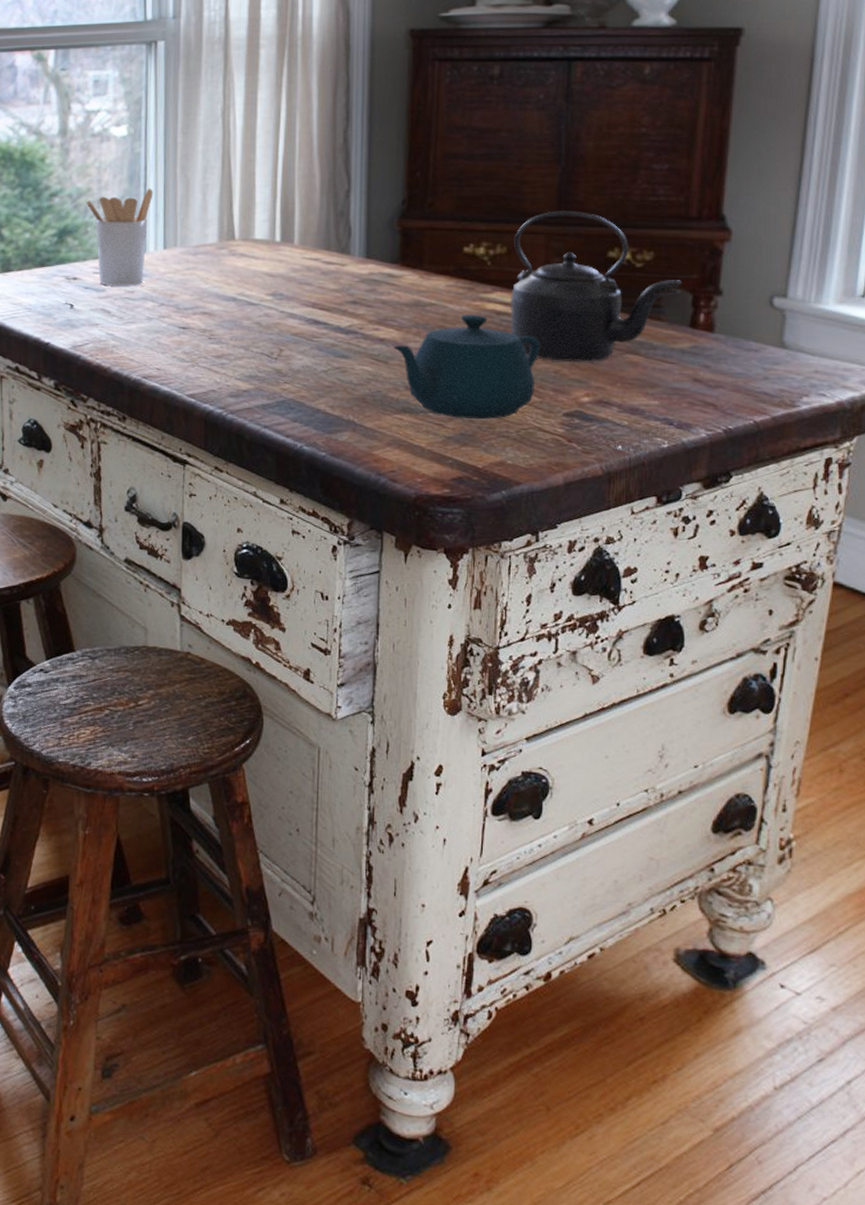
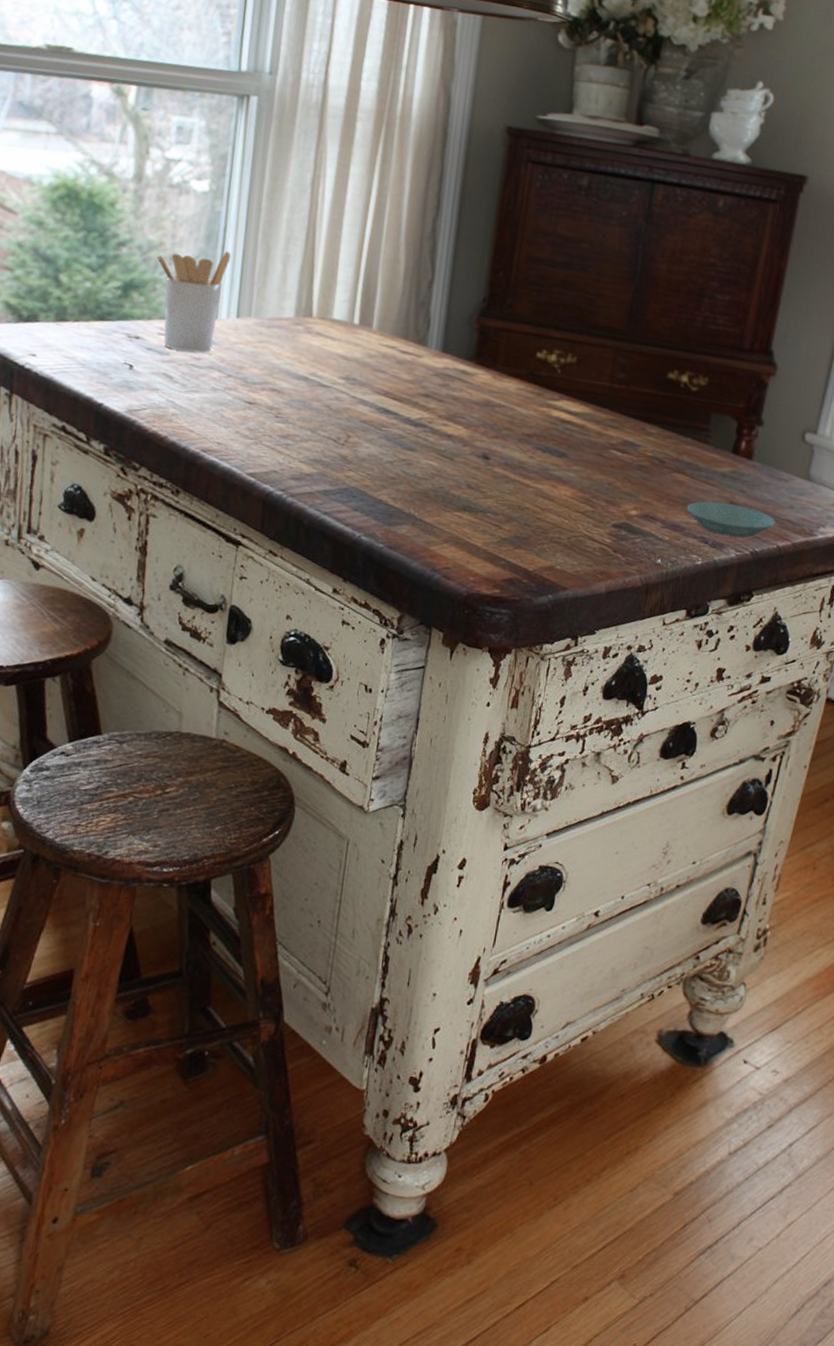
teapot: present [393,314,540,419] -> none [459,418,598,524]
kettle: present [510,211,683,362] -> none [572,327,731,477]
saucer: none [644,381,750,416] -> present [686,501,776,538]

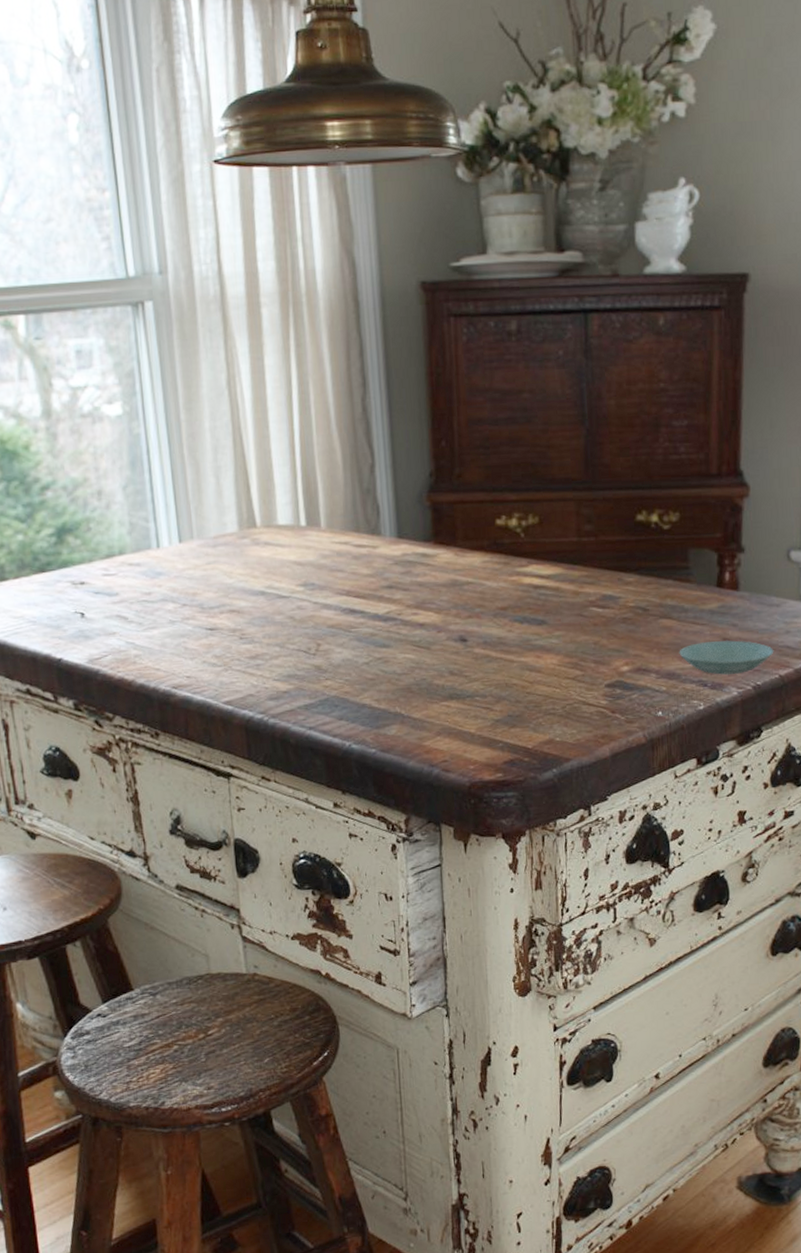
utensil holder: present [156,251,232,353] -> none [83,474,161,588]

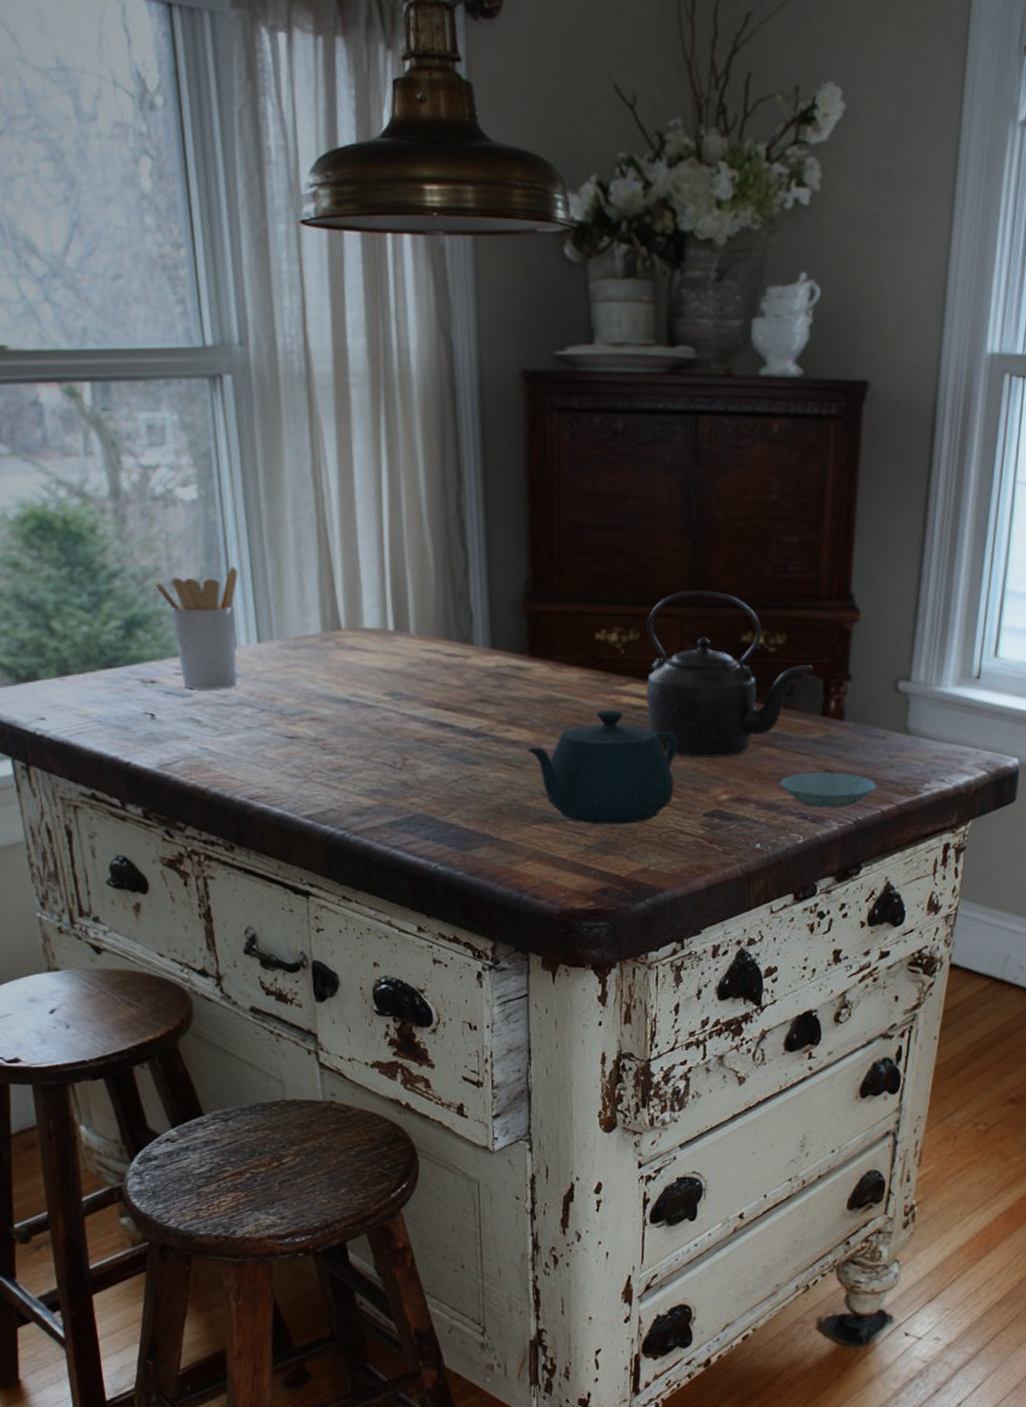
utensil holder: none [83,474,161,588] -> present [154,567,238,689]
teapot: none [433,589,578,700] -> present [526,709,678,825]
kettle: none [545,474,708,632] -> present [645,590,814,758]

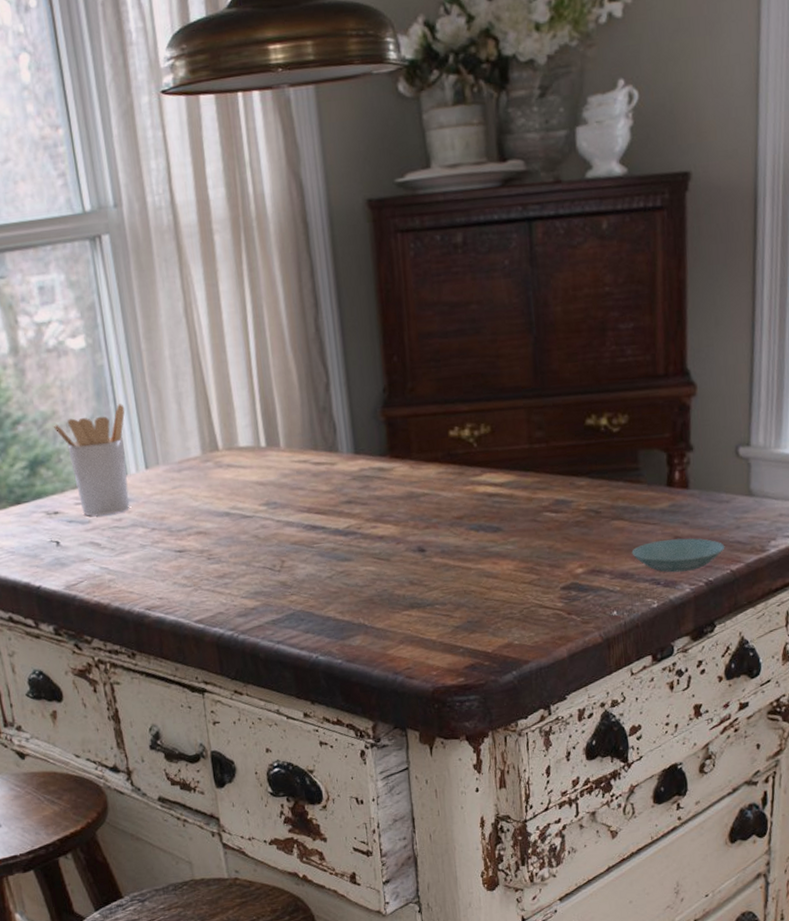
teapot: present [526,709,678,825] -> none [393,498,533,606]
kettle: present [645,590,814,758] -> none [496,381,657,537]

